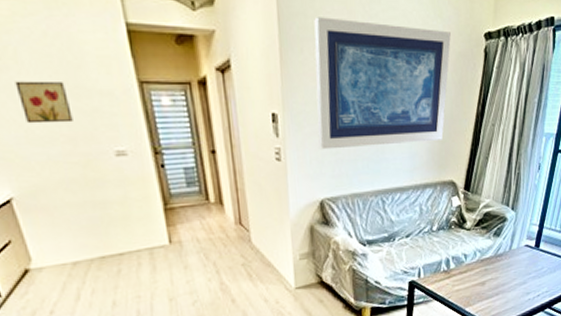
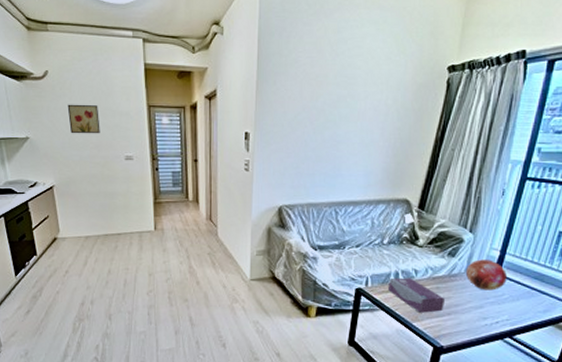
wall art: present [314,17,451,150] -> none [282,56,413,164]
tissue box: none [440,263,494,297] -> present [388,277,446,313]
decorative orb: none [509,235,545,266] -> present [465,259,507,291]

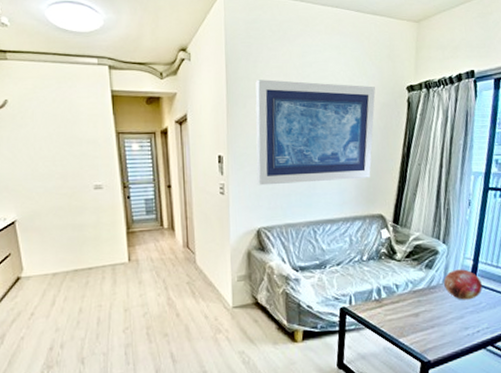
wall art: present [67,104,100,134] -> none [29,133,66,165]
wall art: none [282,56,413,164] -> present [255,79,376,186]
tissue box: present [388,277,446,313] -> none [371,293,428,328]

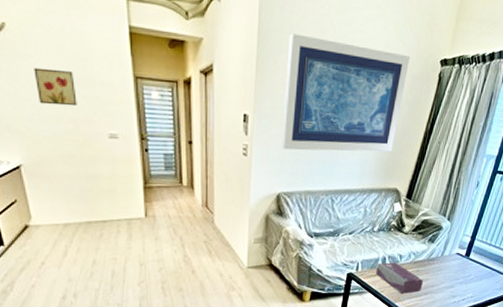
wall art: none [29,133,66,165] -> present [33,67,77,107]
tissue box: none [371,293,428,328] -> present [376,262,424,294]
decorative orb: present [443,269,482,300] -> none [441,245,474,272]

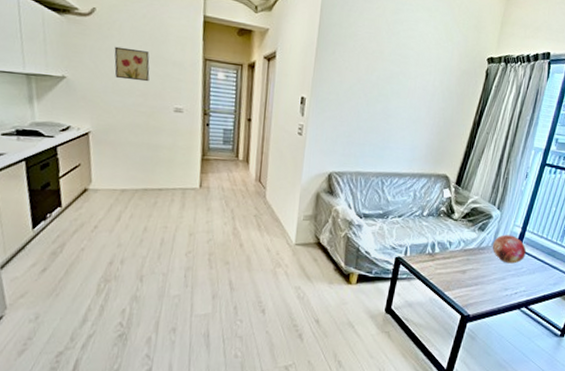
wall art: present [281,33,410,152] -> none [335,29,458,139]
tissue box: present [376,262,424,294] -> none [425,248,474,283]
decorative orb: none [441,245,474,272] -> present [492,234,526,264]

